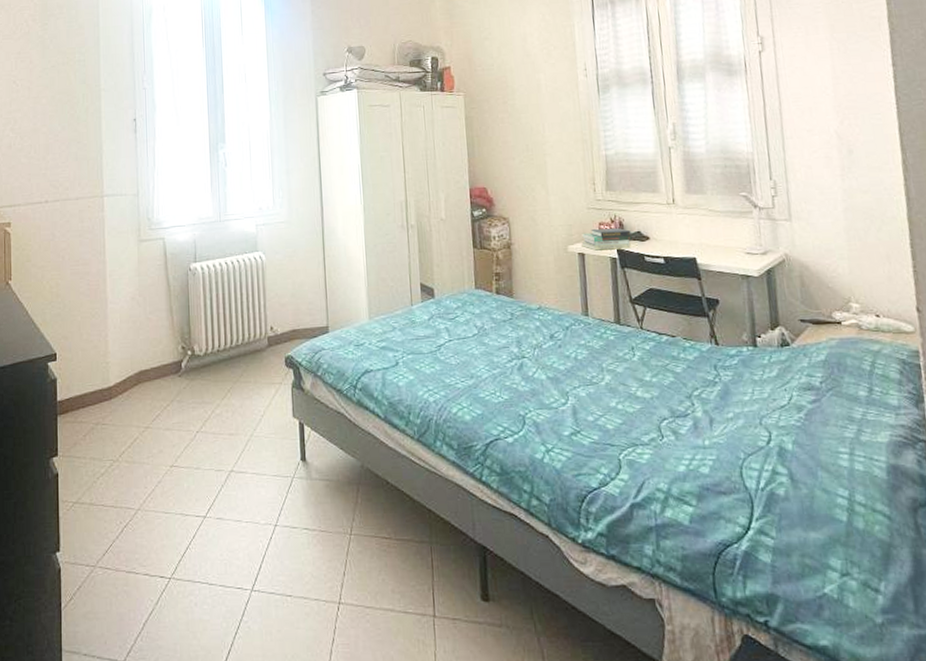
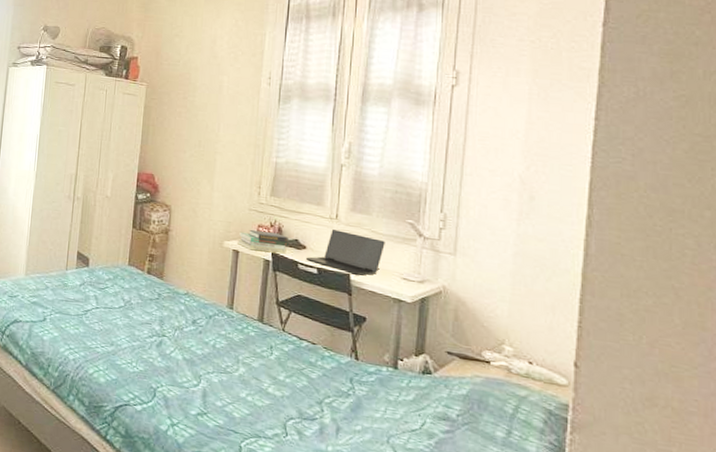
laptop: none [651,214,724,258] -> present [306,230,385,276]

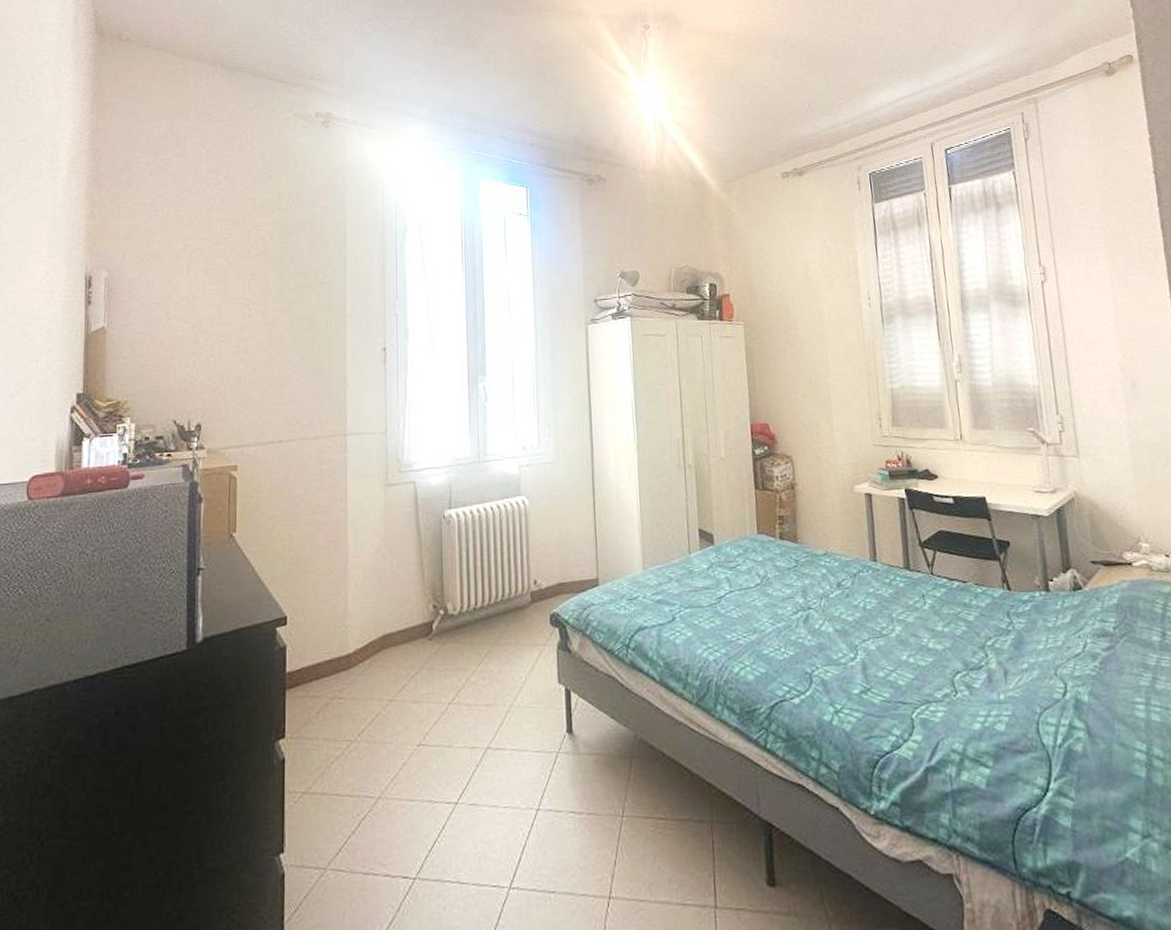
laptop: present [306,230,385,276] -> none [940,451,1013,497]

